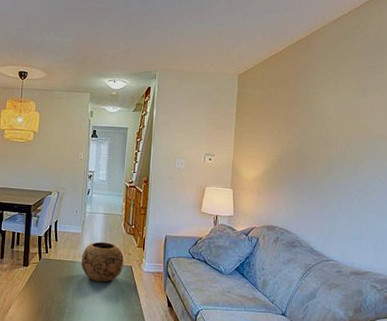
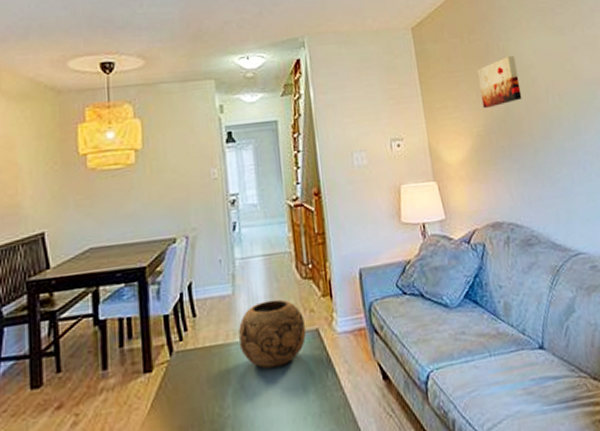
wall art: none [281,107,317,144] -> present [476,56,522,109]

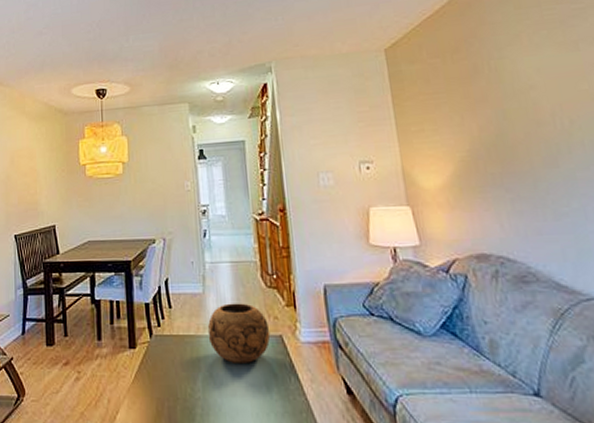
wall art: present [476,56,522,109] -> none [461,75,520,133]

